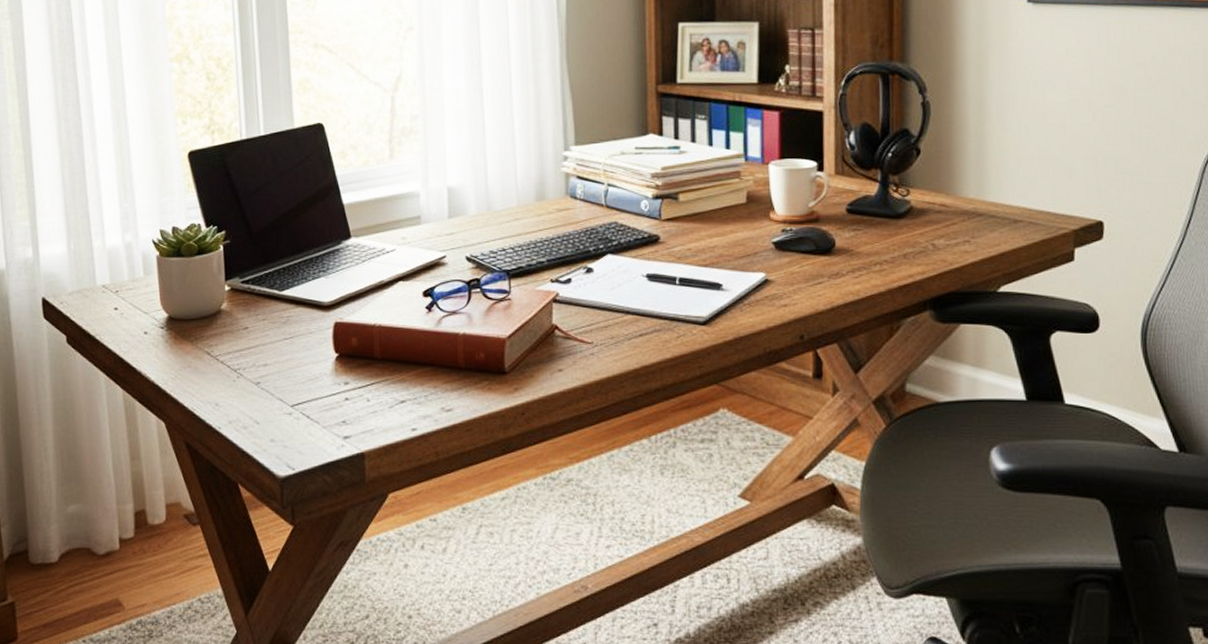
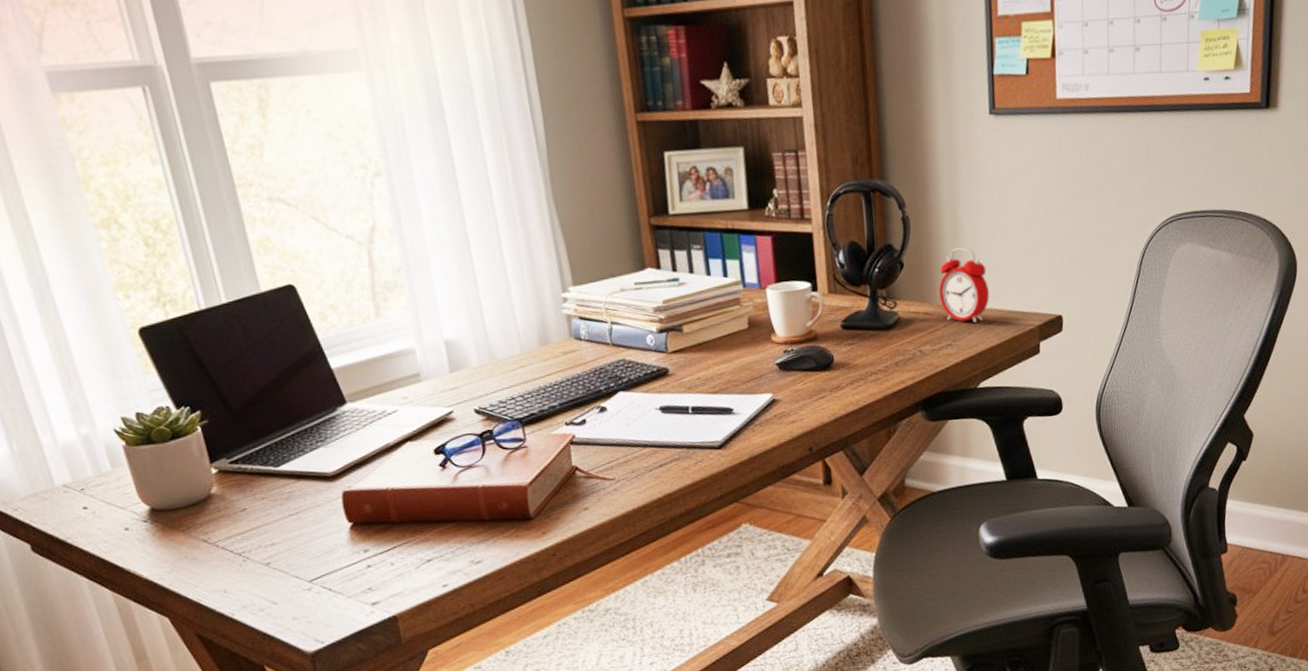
alarm clock: none [958,138,1017,220] -> present [938,247,990,322]

